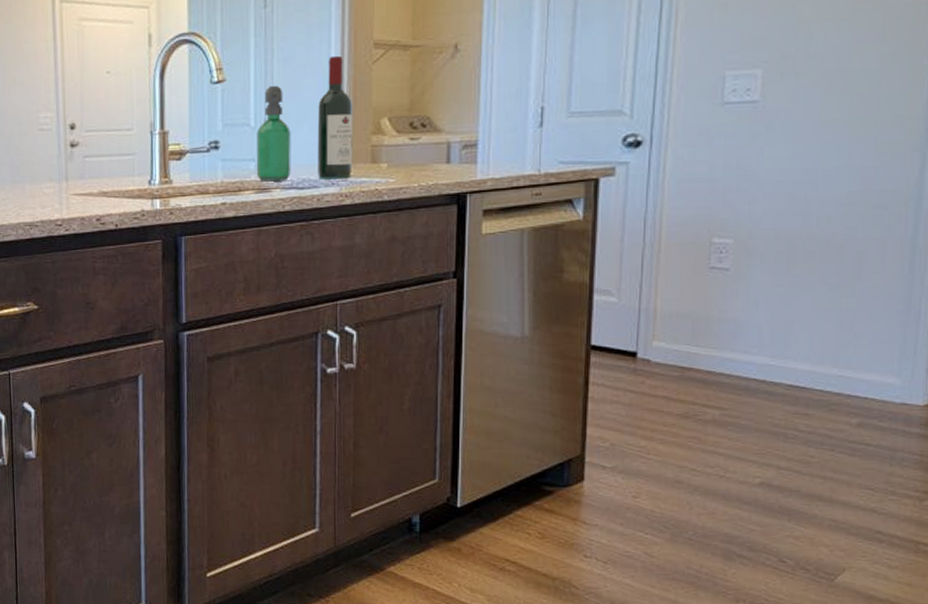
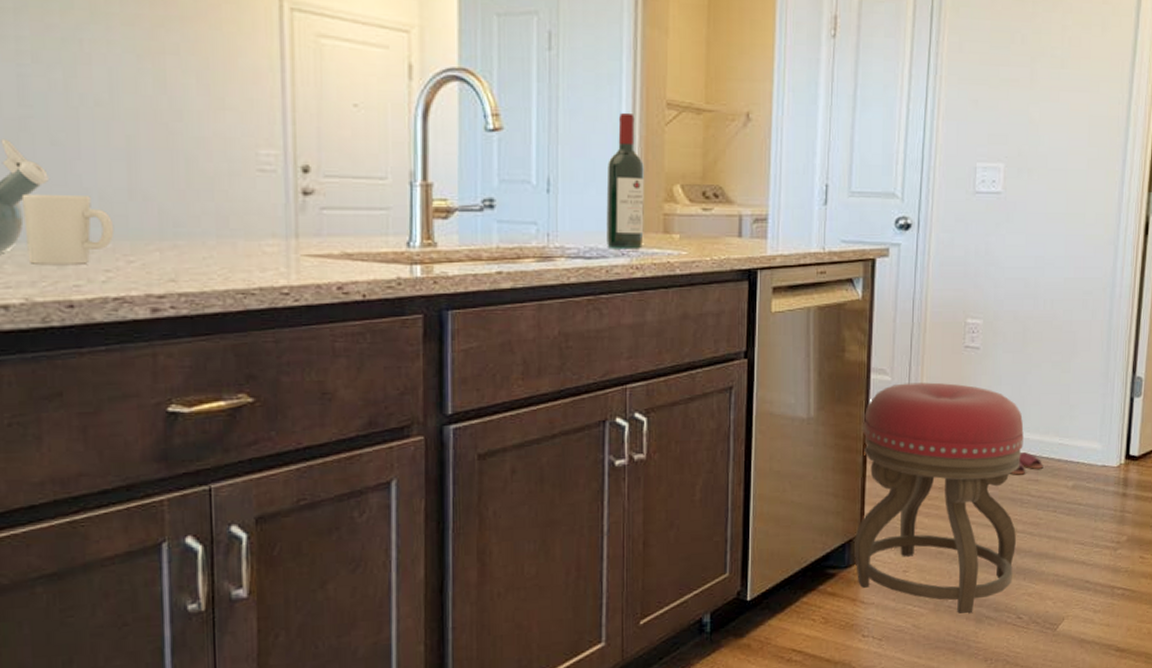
soap dispenser: present [256,85,291,182] -> none [538,139,578,249]
stool: none [575,304,789,548] -> present [854,382,1024,613]
slippers: none [770,382,816,407] -> present [1010,451,1044,475]

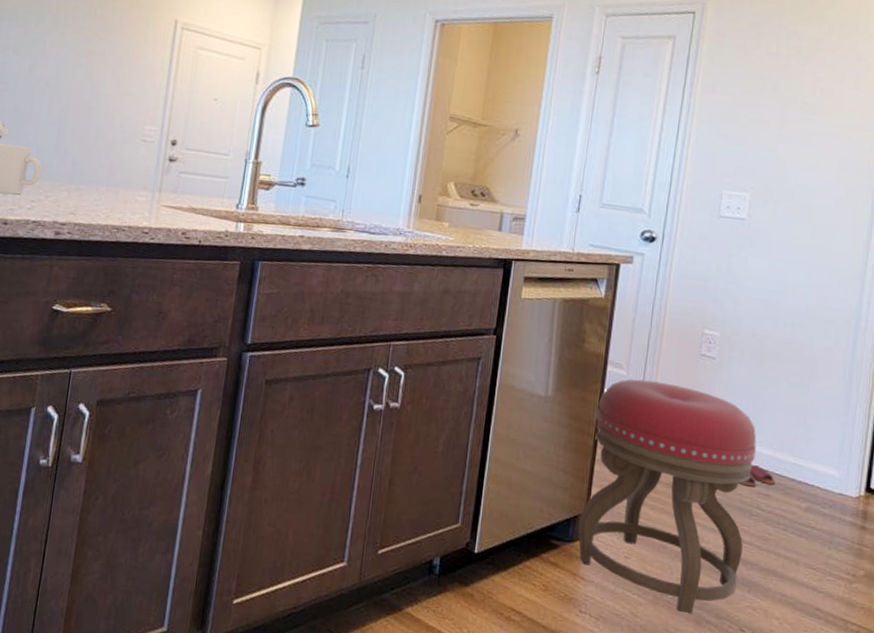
wine bottle: present [606,113,644,249] -> none [388,121,426,231]

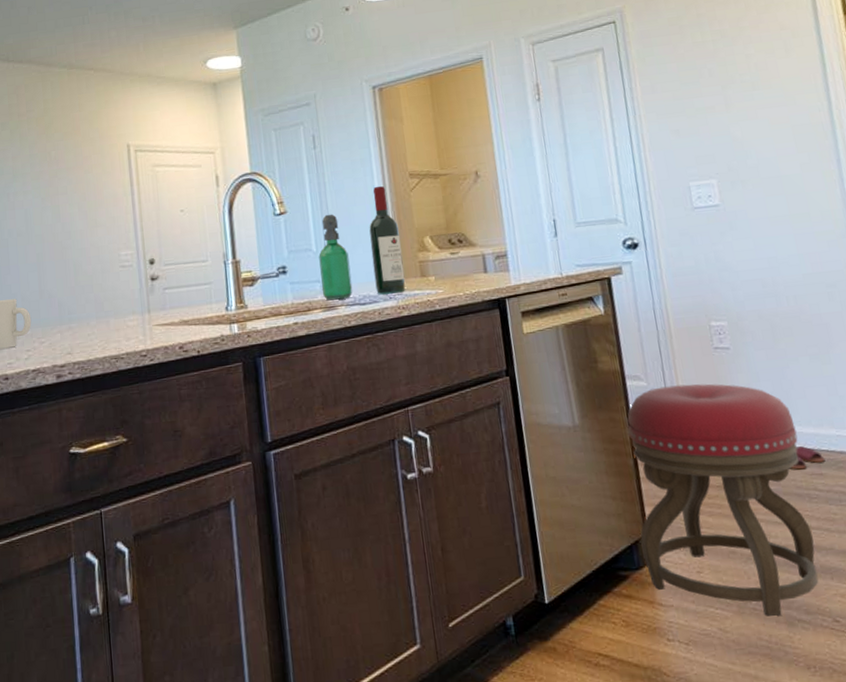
soap dispenser: none [334,137,370,224] -> present [318,214,353,301]
wine bottle: none [388,121,426,231] -> present [369,186,406,295]

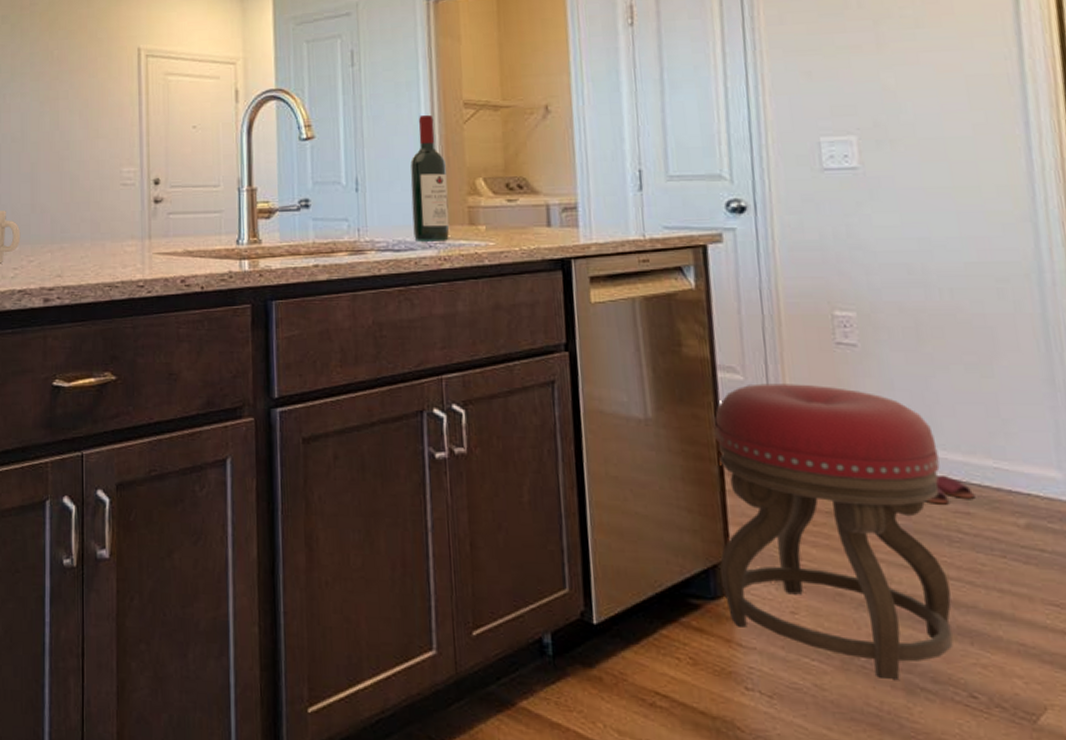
soap dispenser: present [318,214,353,301] -> none [348,143,386,243]

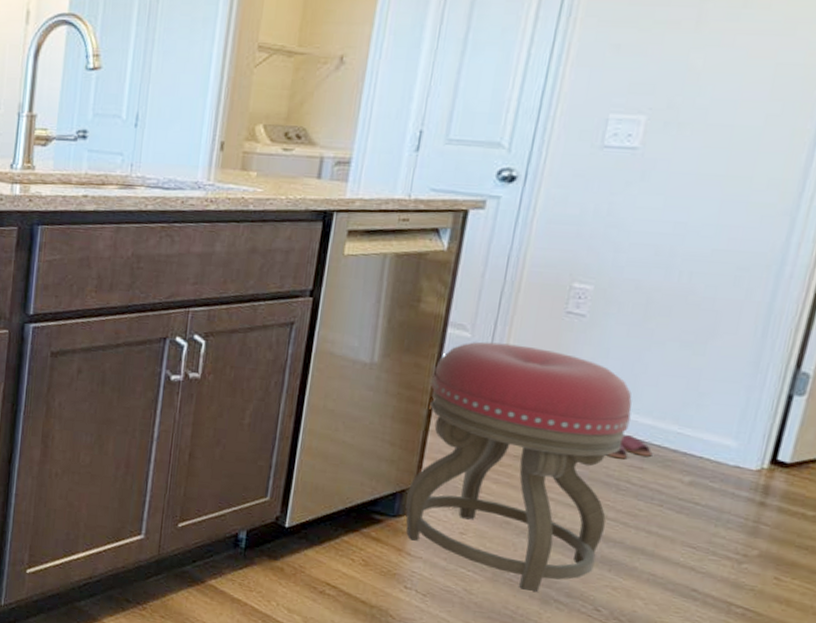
wine bottle: present [410,115,450,242] -> none [184,55,229,184]

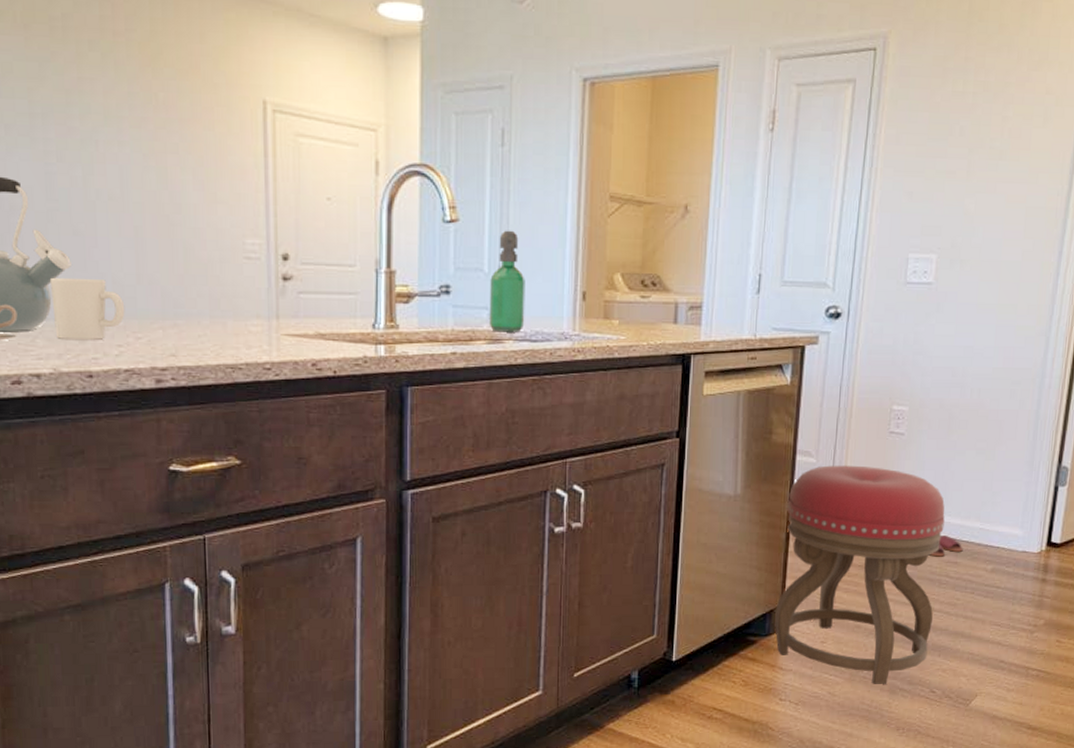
soap dispenser: none [122,78,163,179] -> present [489,230,525,332]

